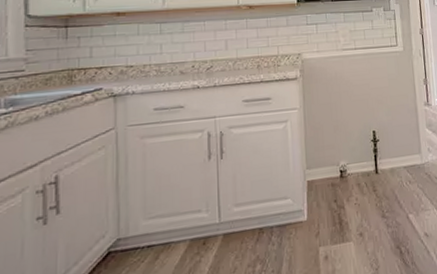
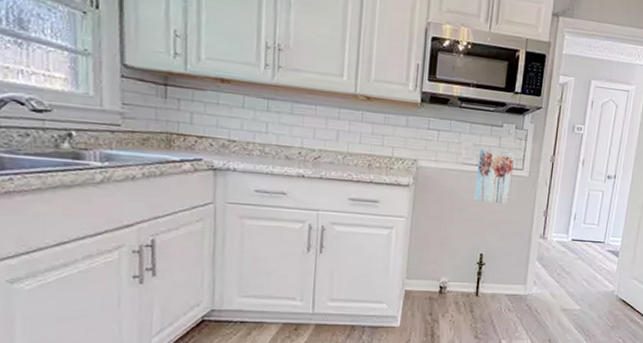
wall art: none [356,32,390,82] -> present [474,148,515,205]

